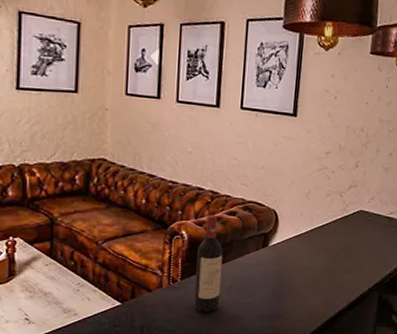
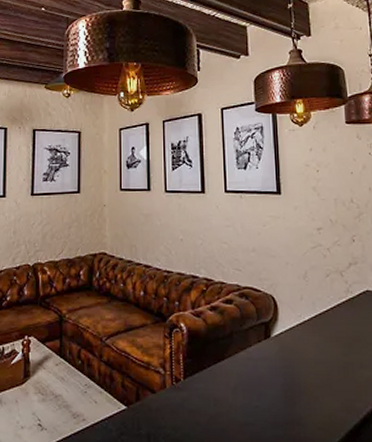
wine bottle: present [194,214,223,313] -> none [197,304,226,418]

